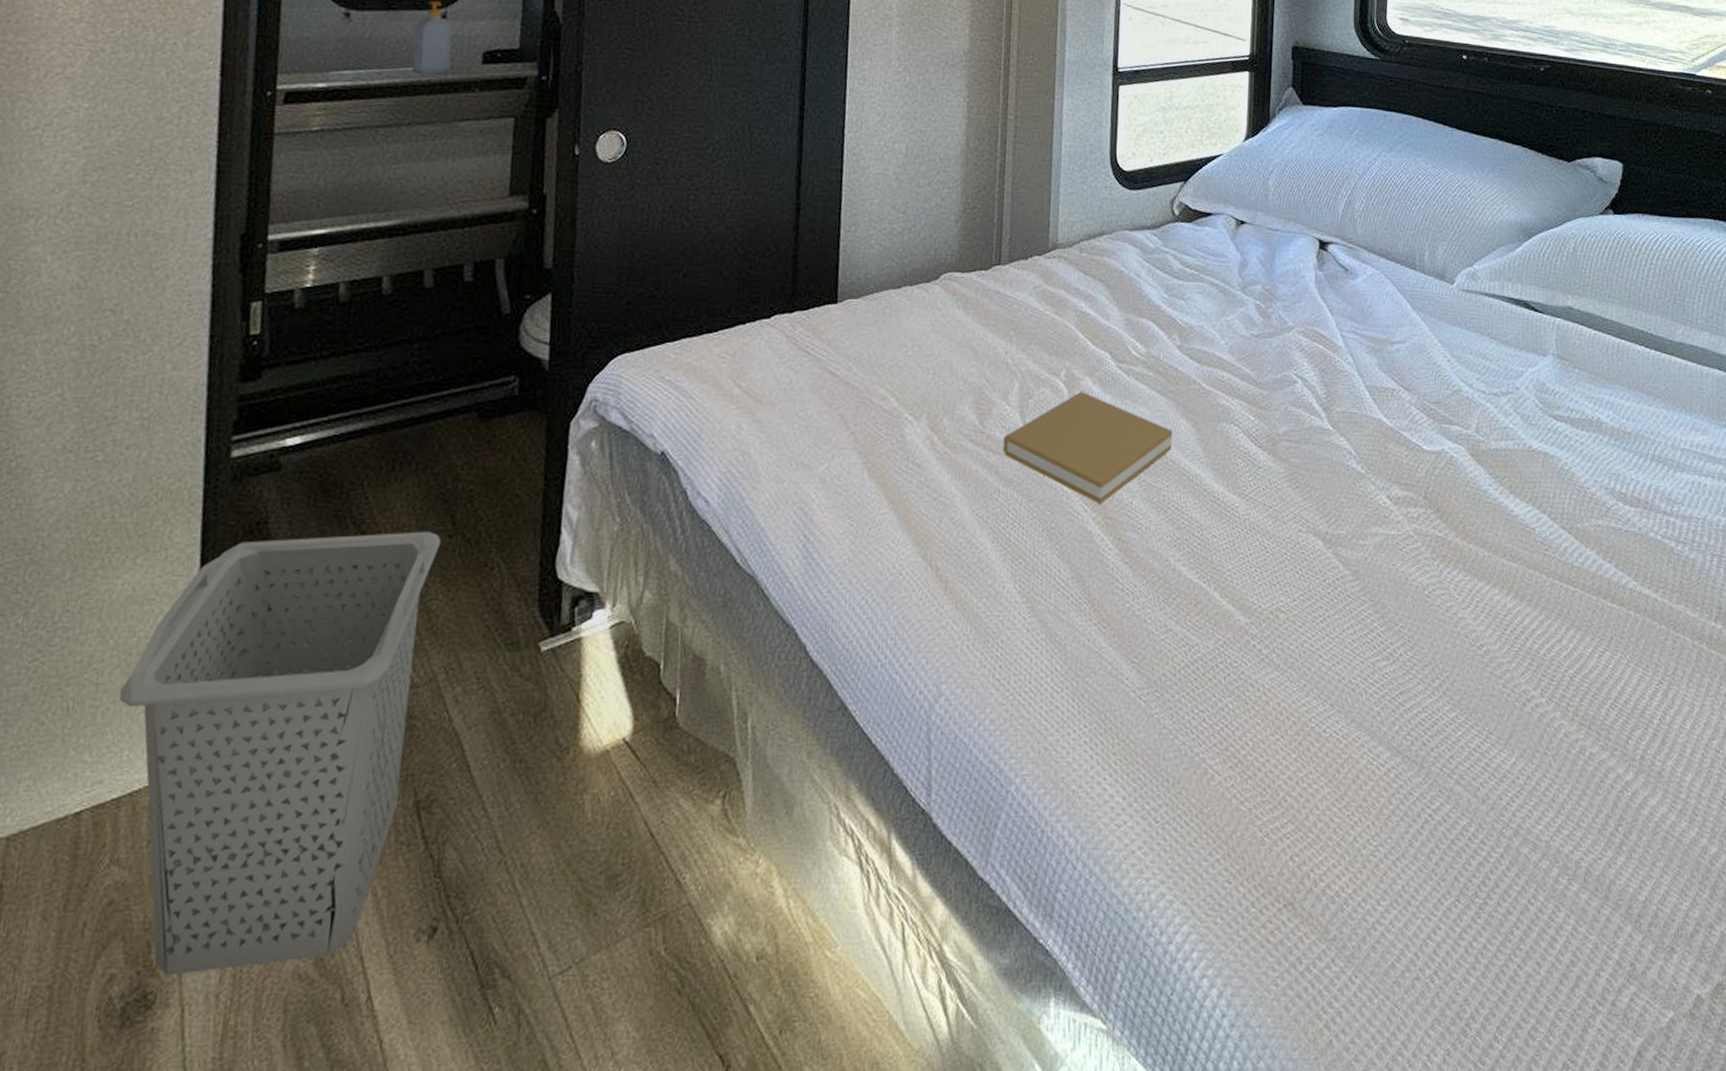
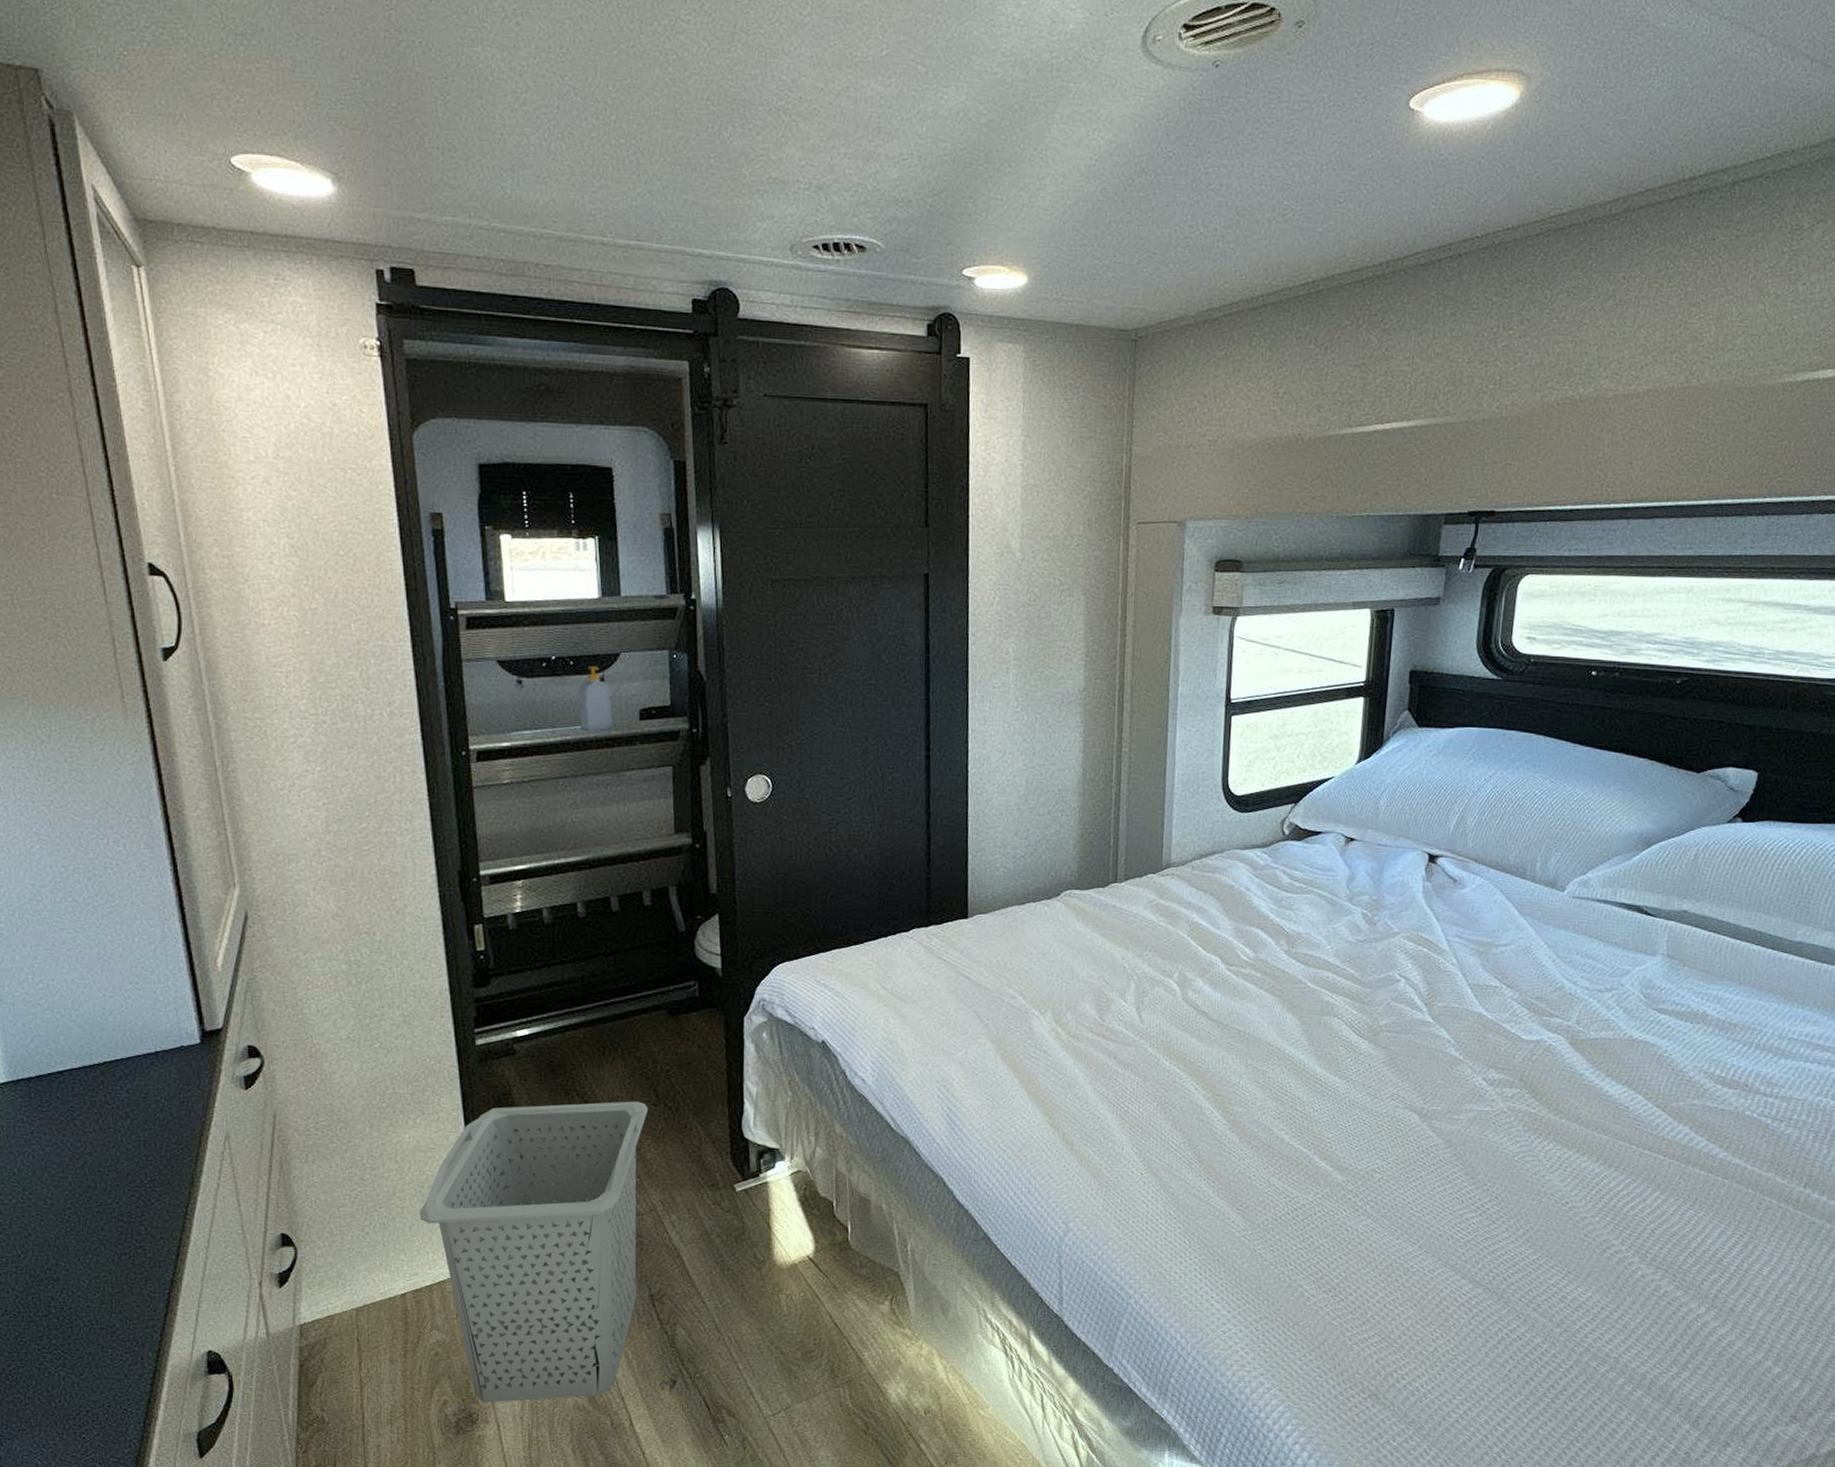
book: present [1003,391,1173,504] -> none [1121,990,1279,1083]

